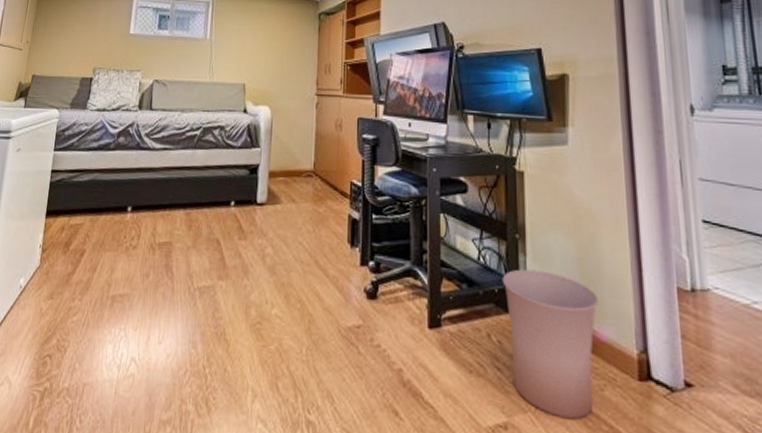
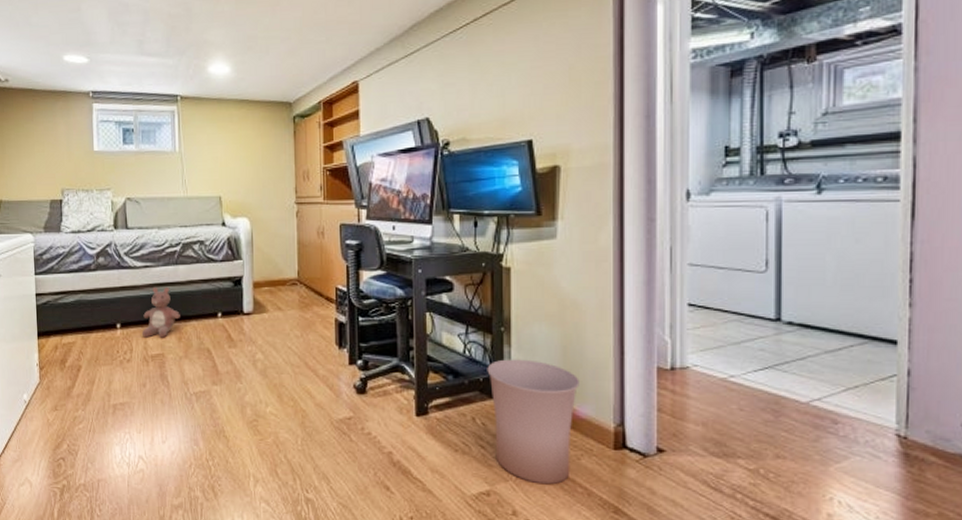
stuffed animal: none [151,170,193,225] -> present [141,286,180,338]

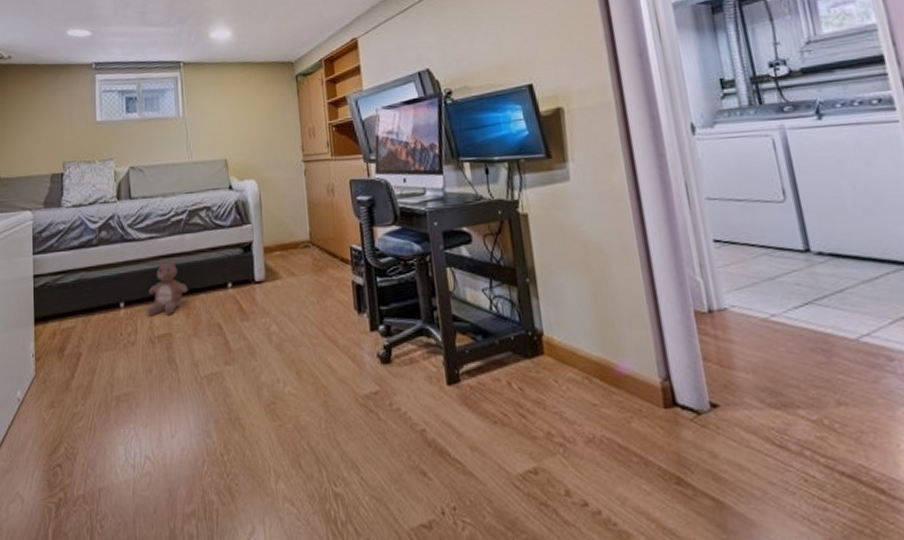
waste bin: present [487,359,580,484] -> none [516,312,621,454]

